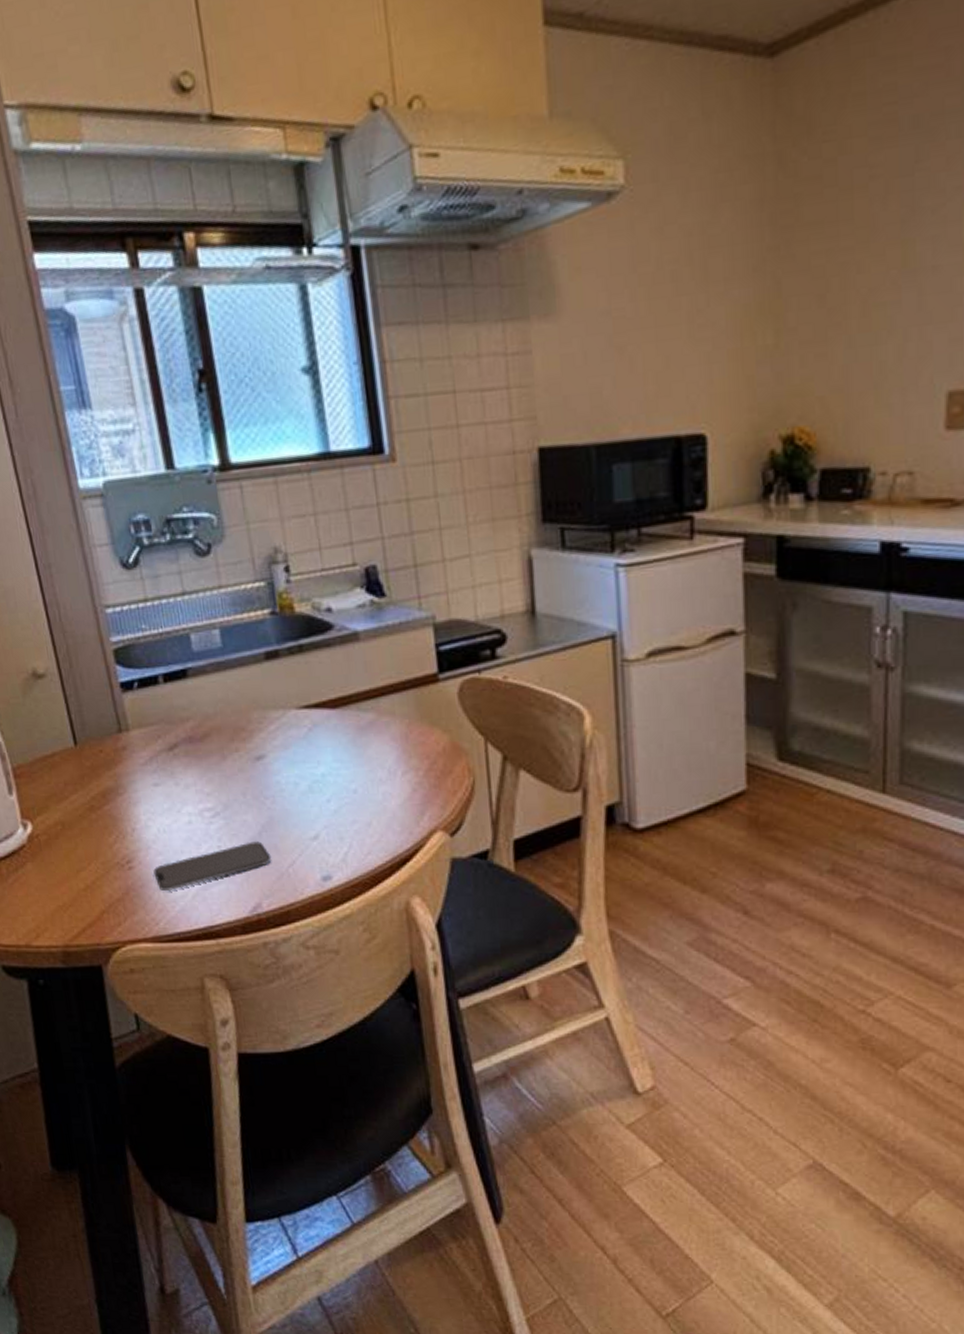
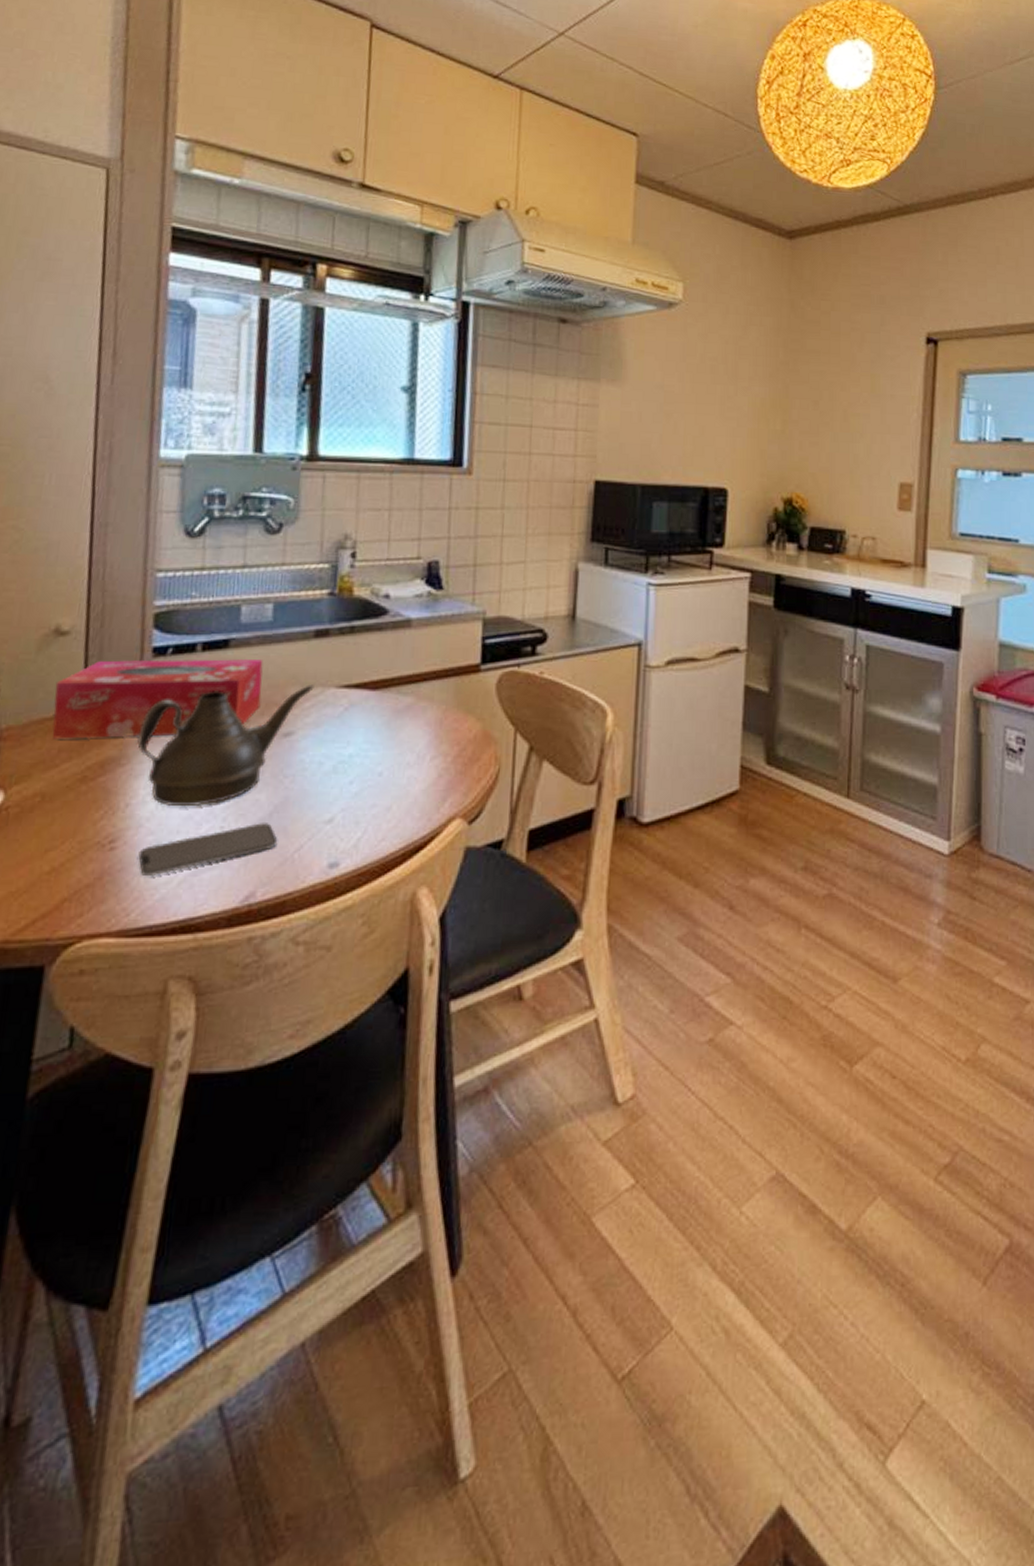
tissue box: none [46,686,229,774] -> present [52,658,264,739]
teapot: none [127,707,275,830] -> present [137,684,314,807]

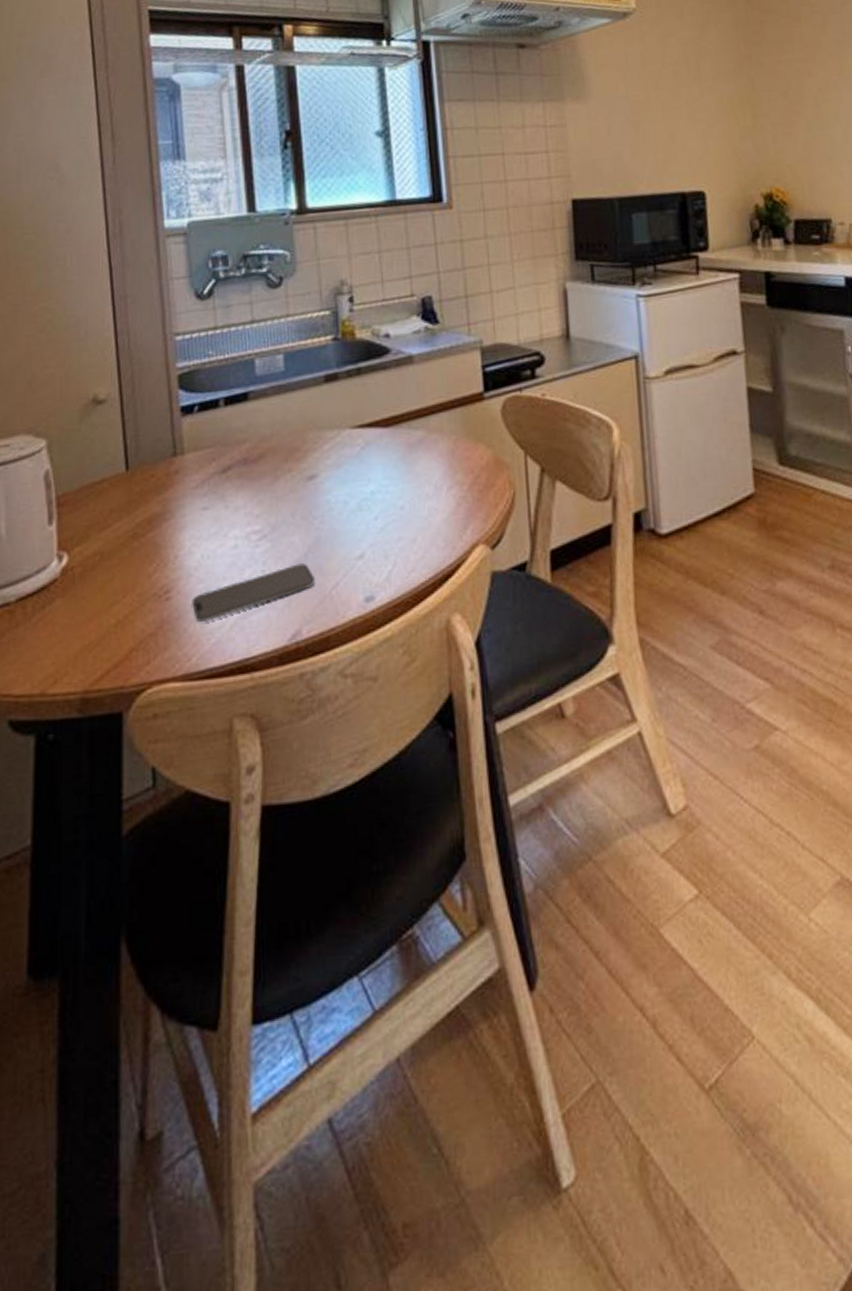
tissue box: present [52,658,264,739] -> none [99,408,284,501]
teapot: present [137,684,314,807] -> none [178,427,331,555]

